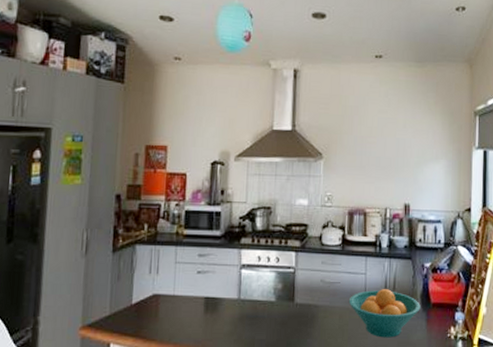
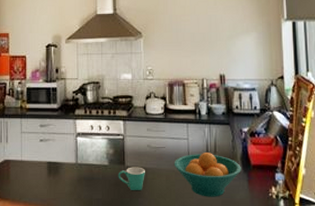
mug: none [285,304,317,330] -> present [118,167,145,190]

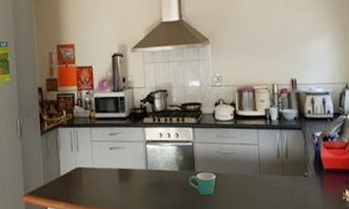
fruit bowl: present [174,151,241,197] -> none [244,156,314,201]

